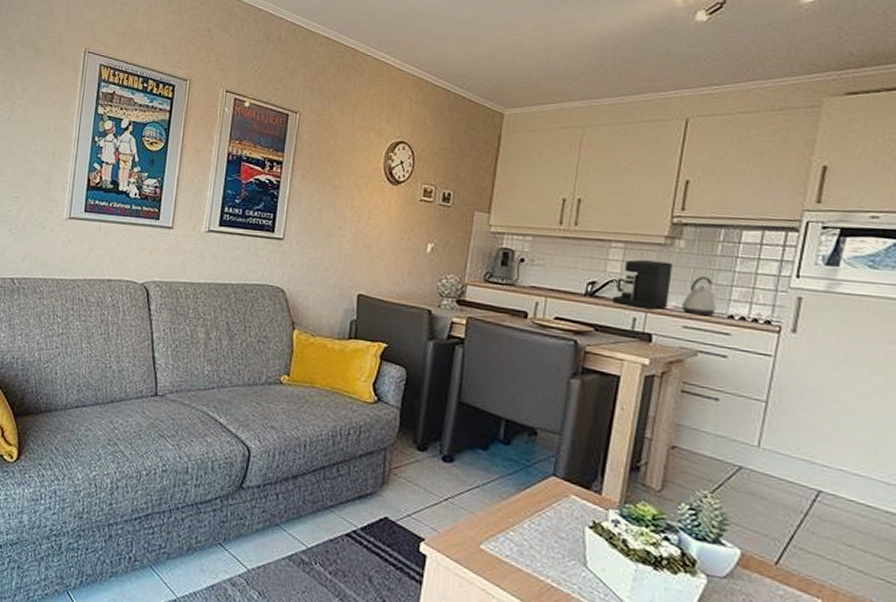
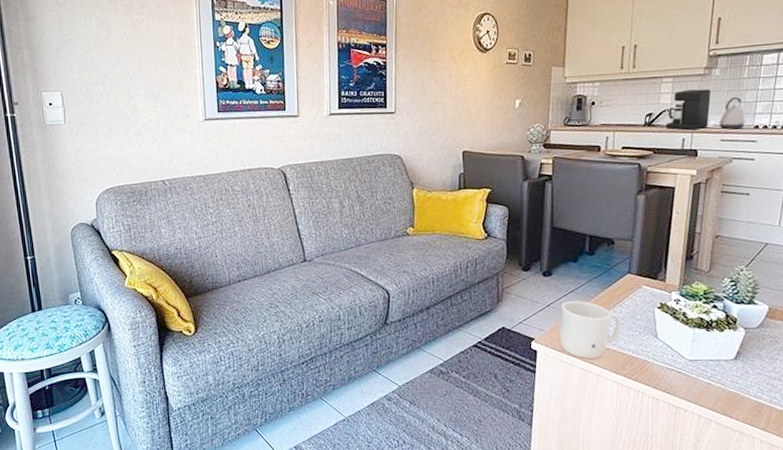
mug: none [456,497,541,581] -> present [559,300,622,360]

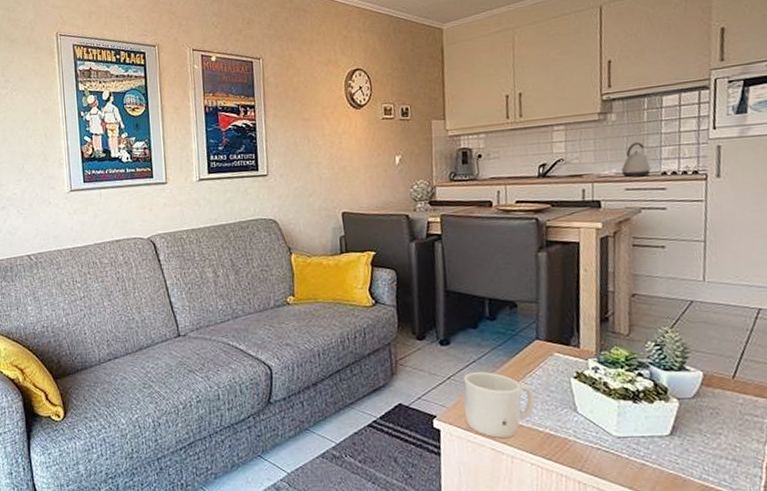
coffee maker: present [665,89,711,131] -> none [561,135,610,181]

